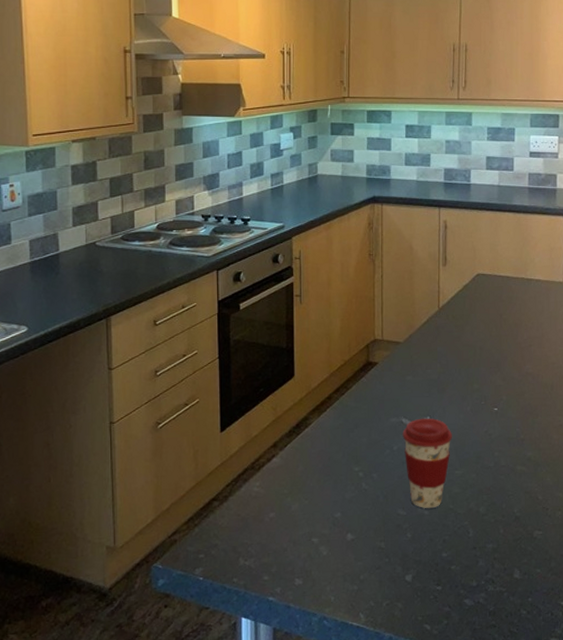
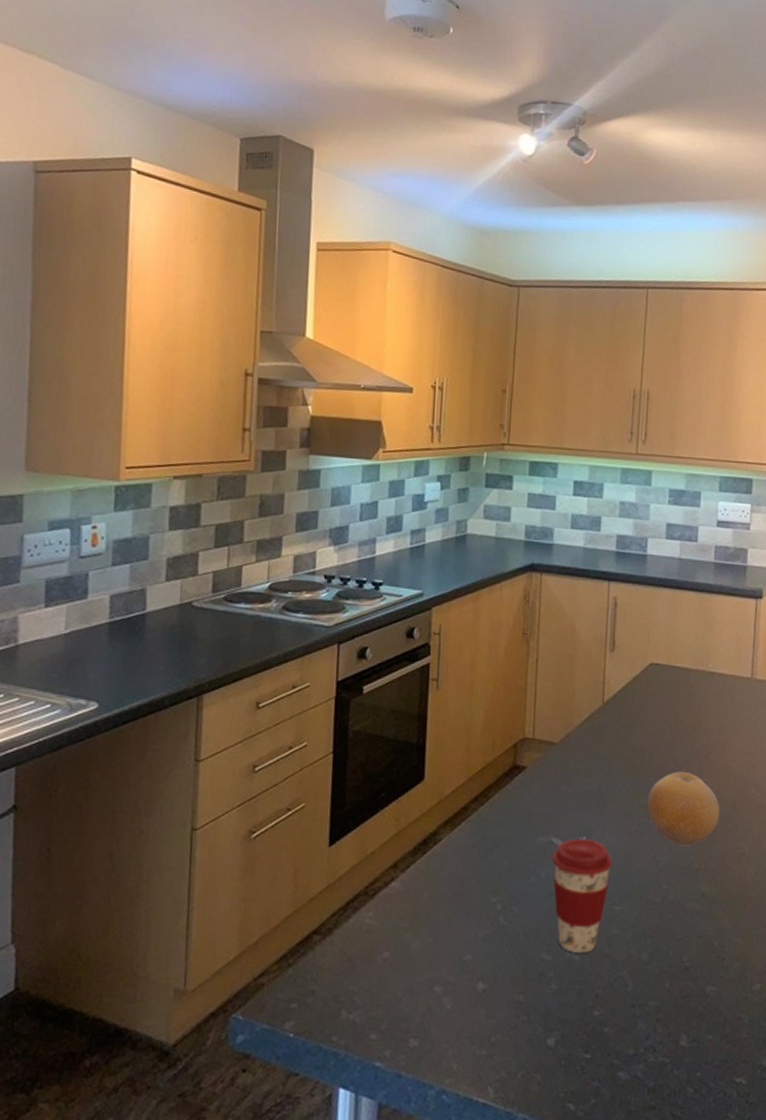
fruit: none [479,361,541,421] -> present [647,771,720,846]

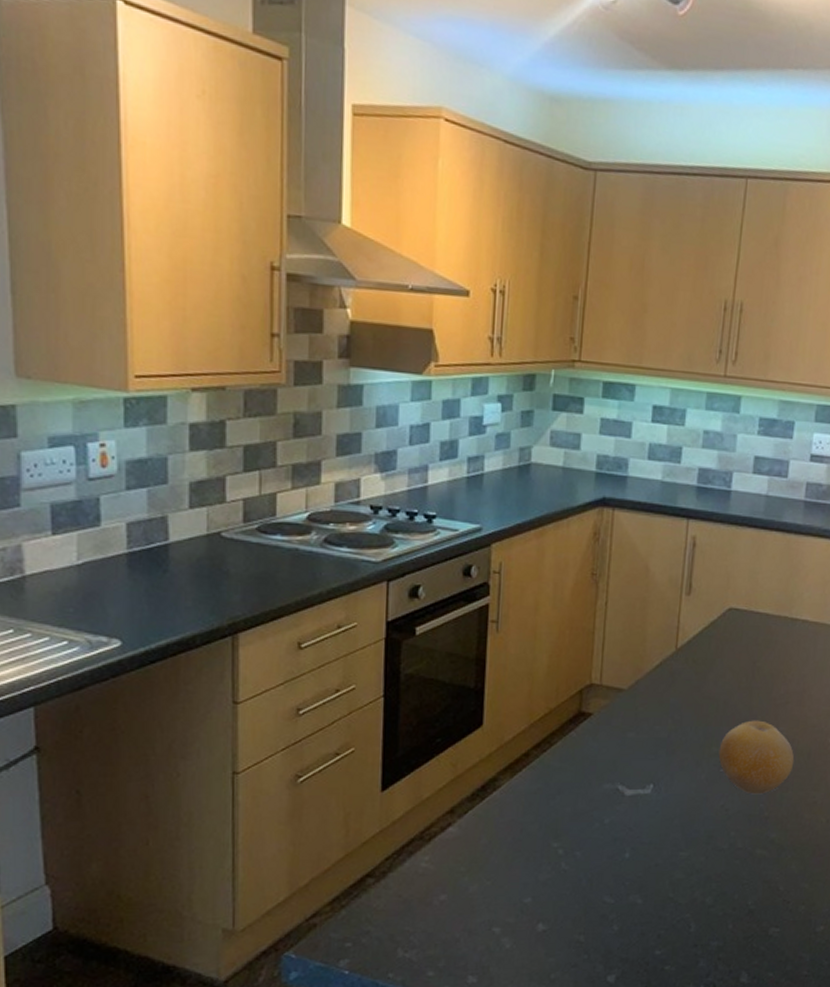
coffee cup: present [552,838,613,954] -> none [616,785,681,897]

